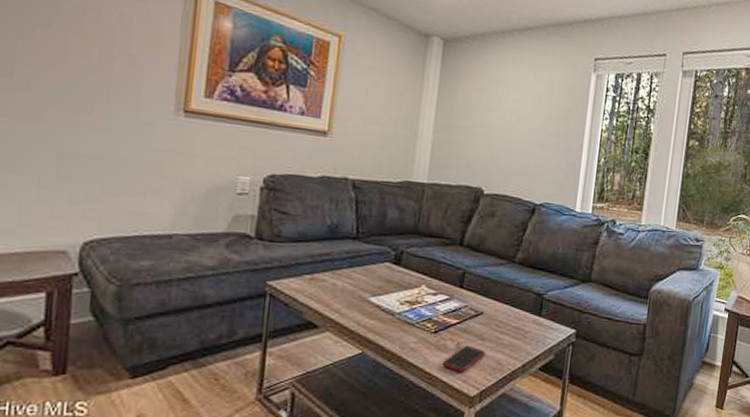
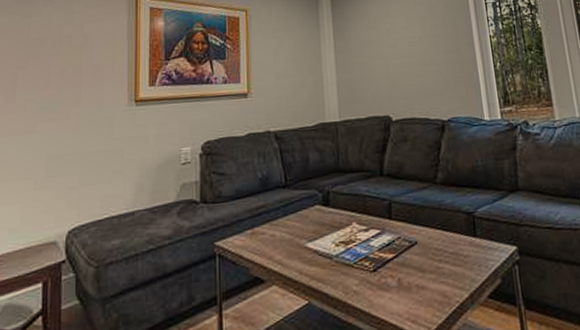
cell phone: present [442,345,485,372] -> none [387,280,429,312]

